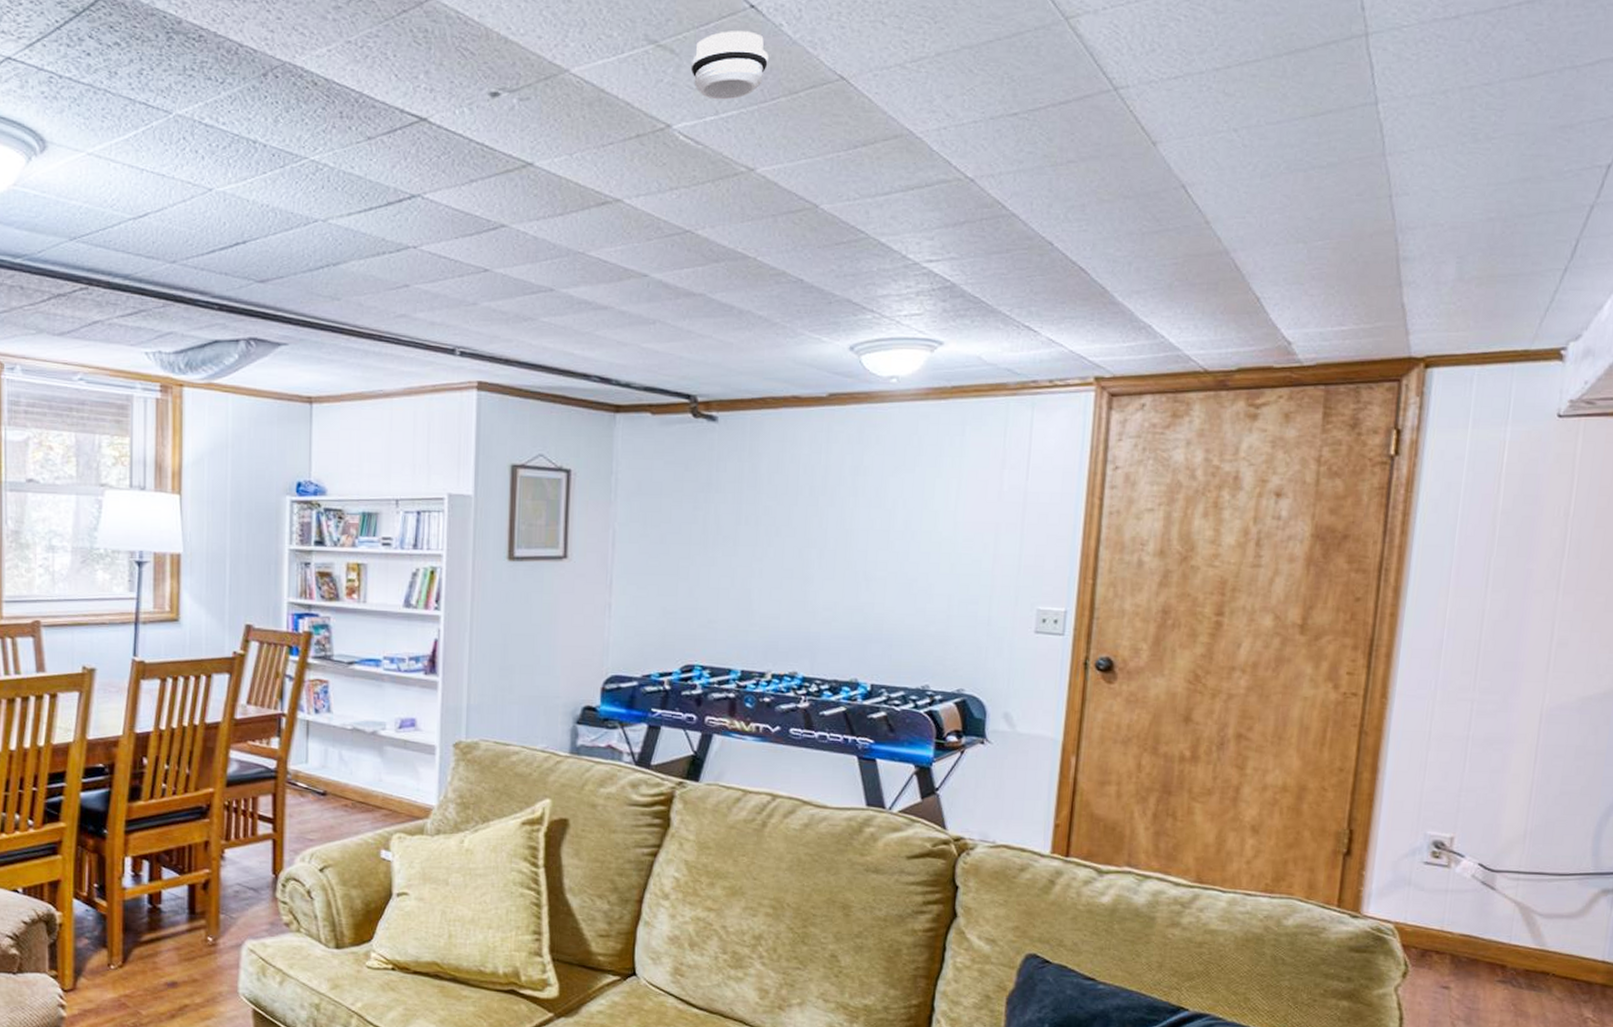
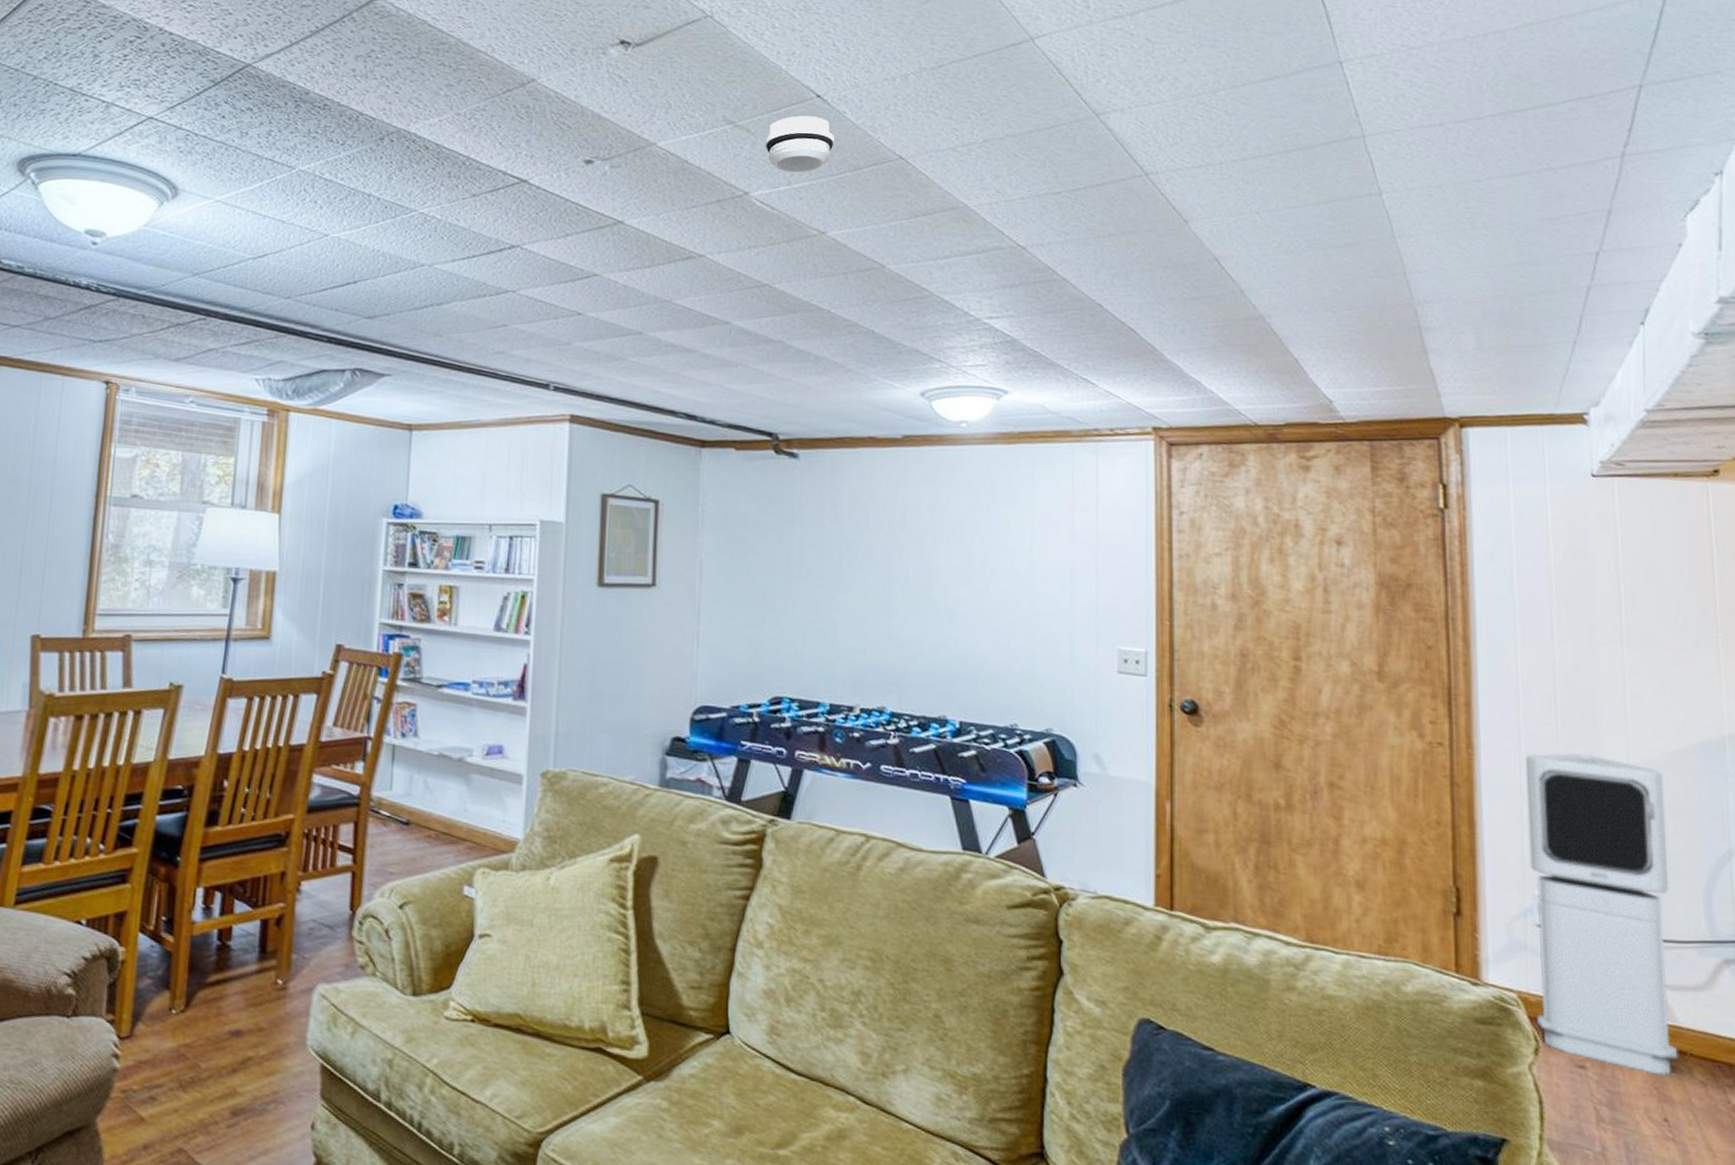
air purifier: none [1409,699,1575,994] -> present [1525,753,1678,1076]

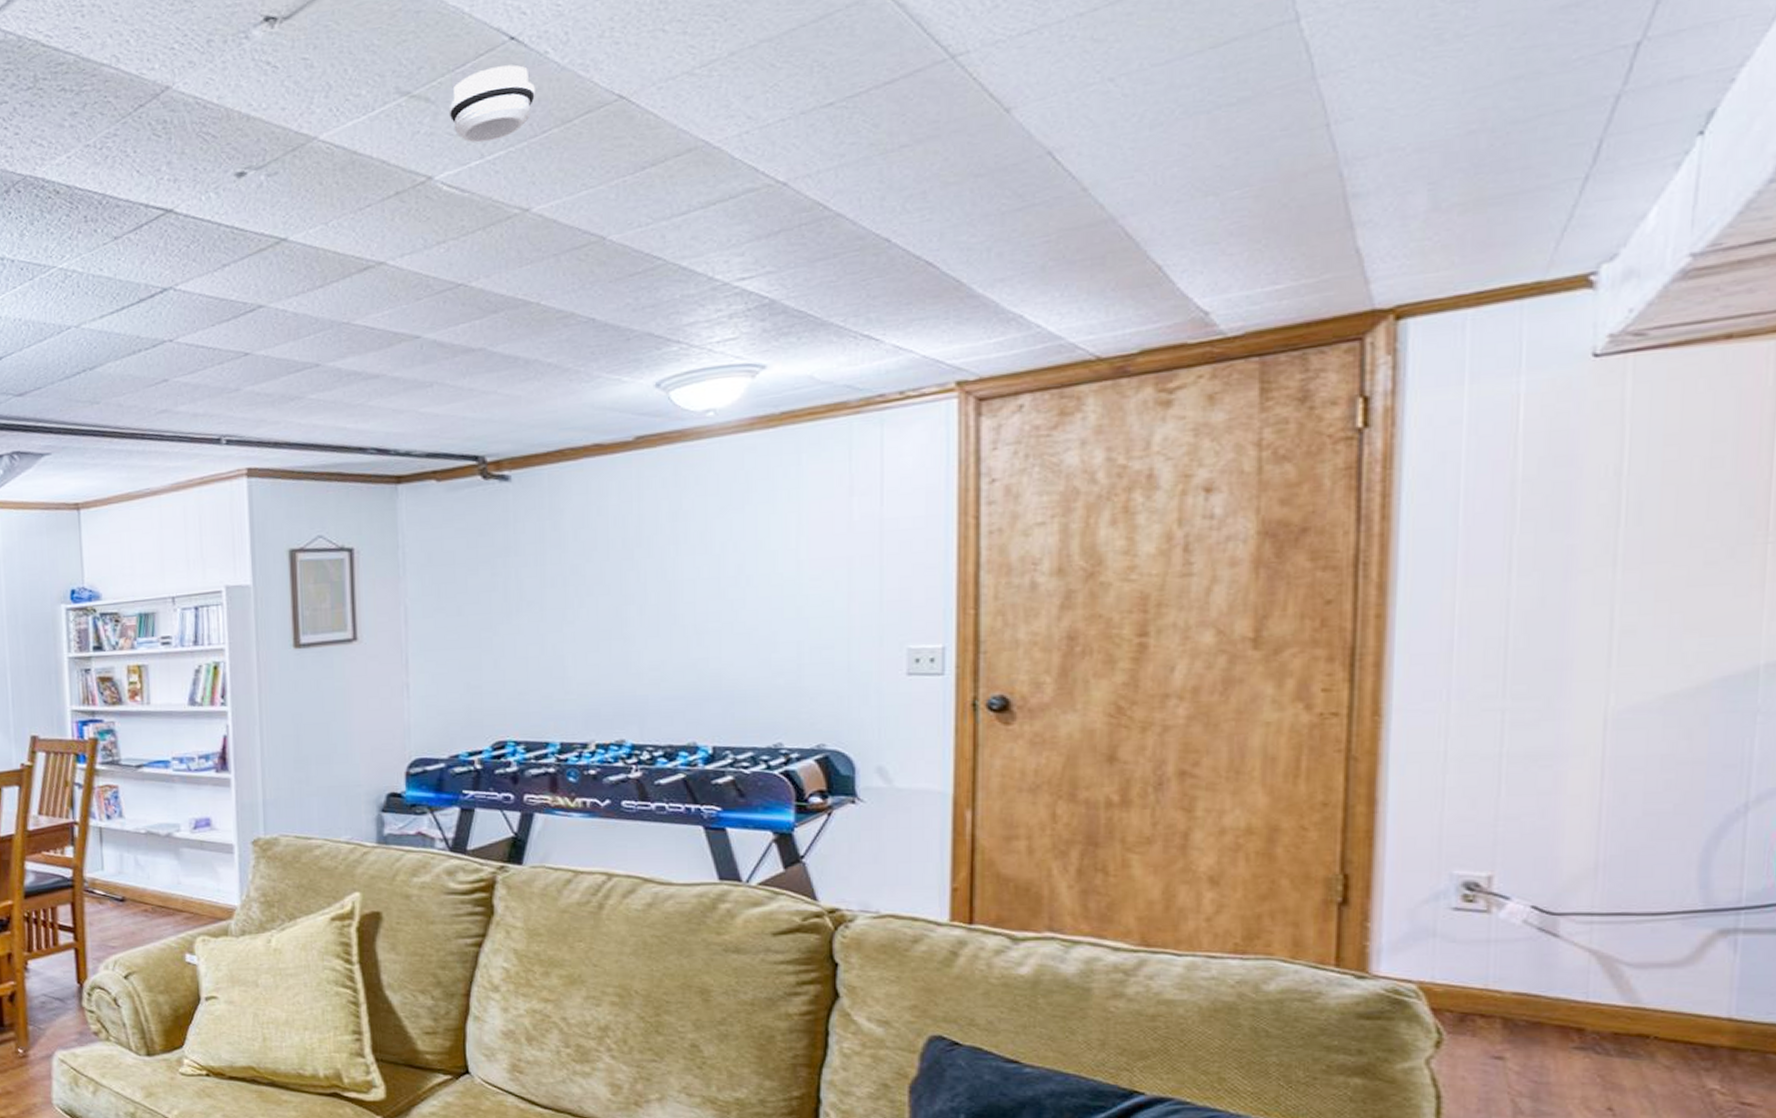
air purifier: present [1525,753,1678,1076] -> none [1442,707,1657,1062]

